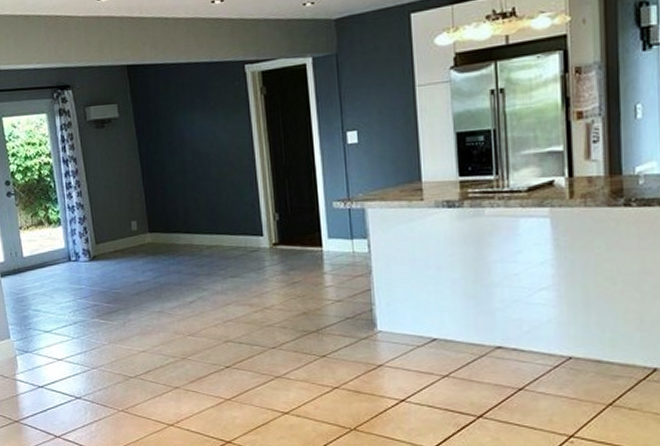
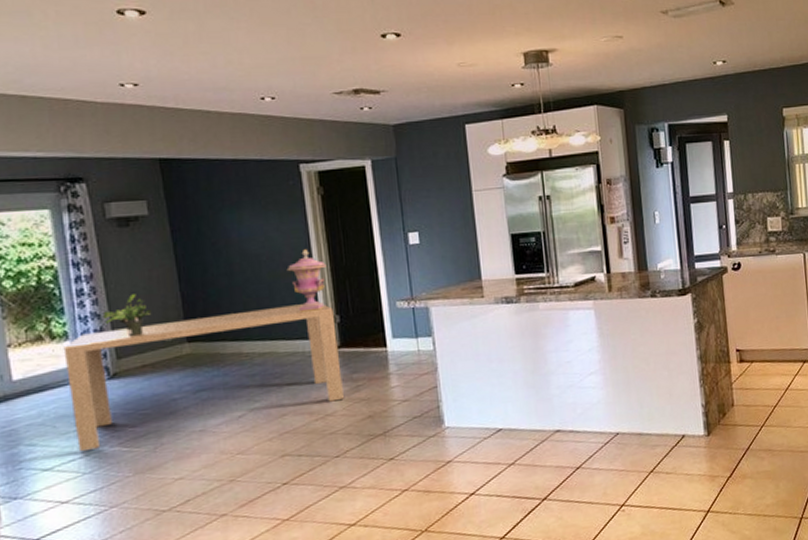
dining table: none [57,201,281,320] -> present [63,304,344,452]
potted plant: none [85,188,122,226] -> present [102,294,152,337]
decorative urn: none [232,148,268,210] -> present [286,249,326,313]

